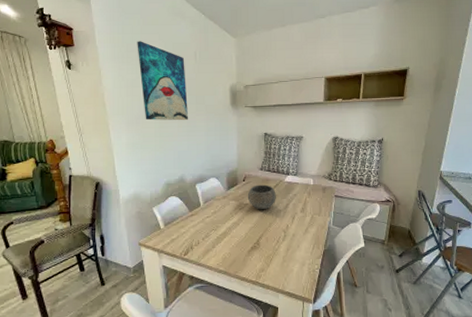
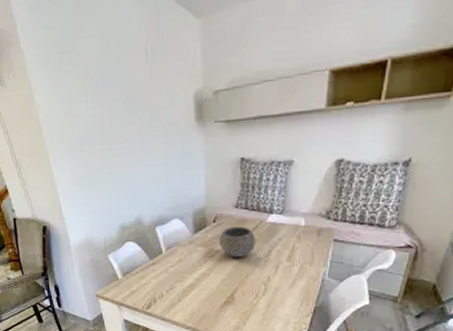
wall art: present [137,41,188,121] -> none [70,36,142,148]

